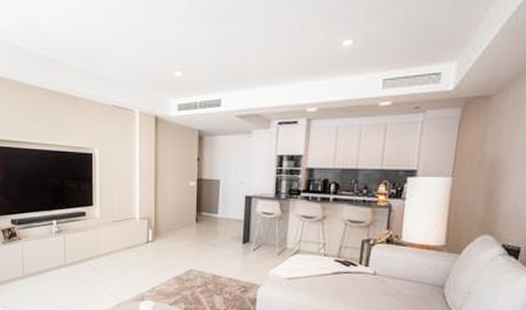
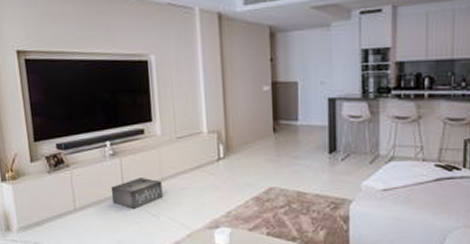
speaker: none [54,253,98,279] -> present [110,178,163,209]

